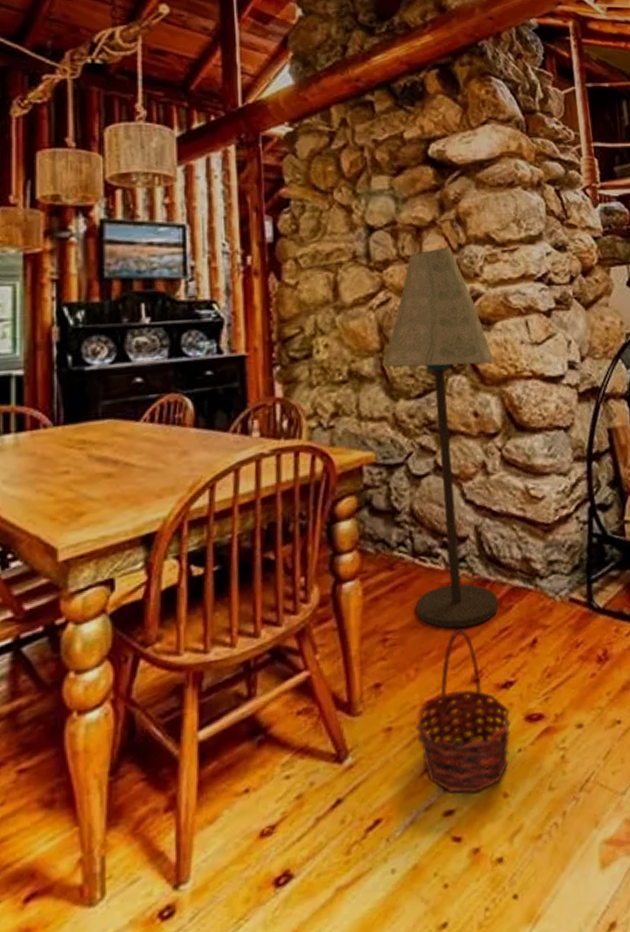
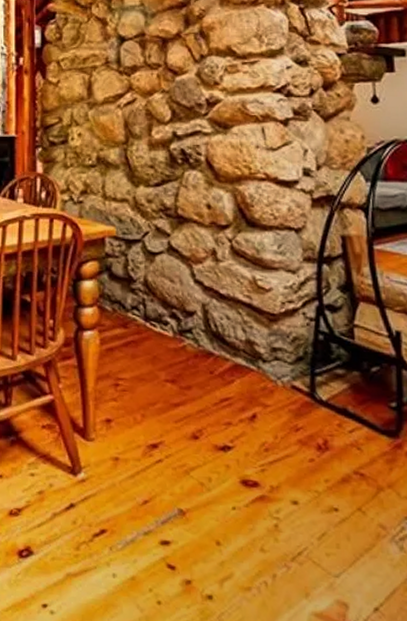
floor lamp: present [382,248,499,629] -> none [126,58,229,390]
basket: present [415,628,511,793] -> none [139,390,227,533]

